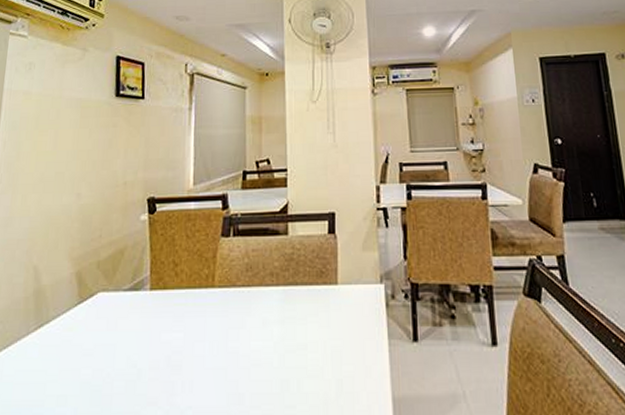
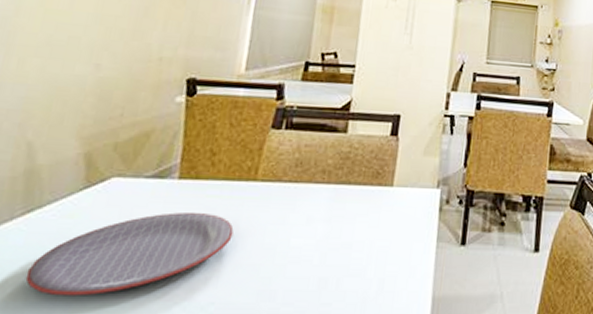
plate: none [42,321,200,402] -> present [25,212,234,296]

